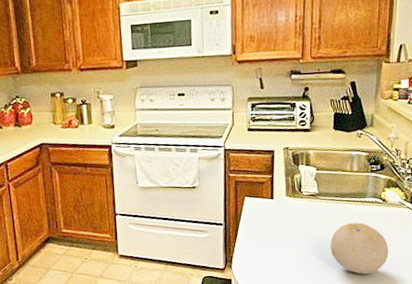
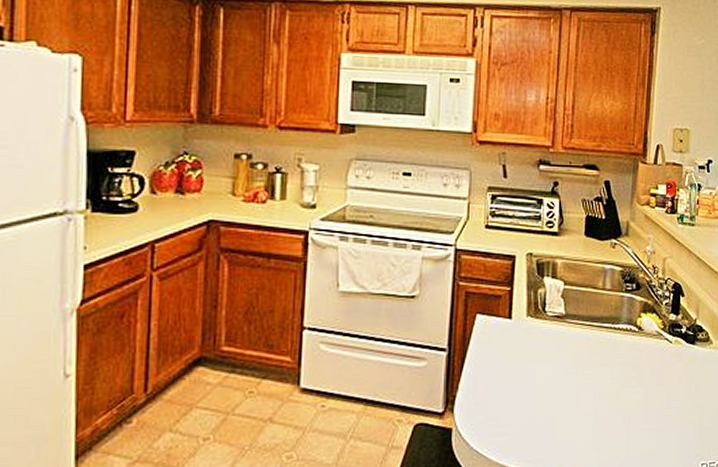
fruit: present [330,222,389,275] -> none [577,356,645,426]

